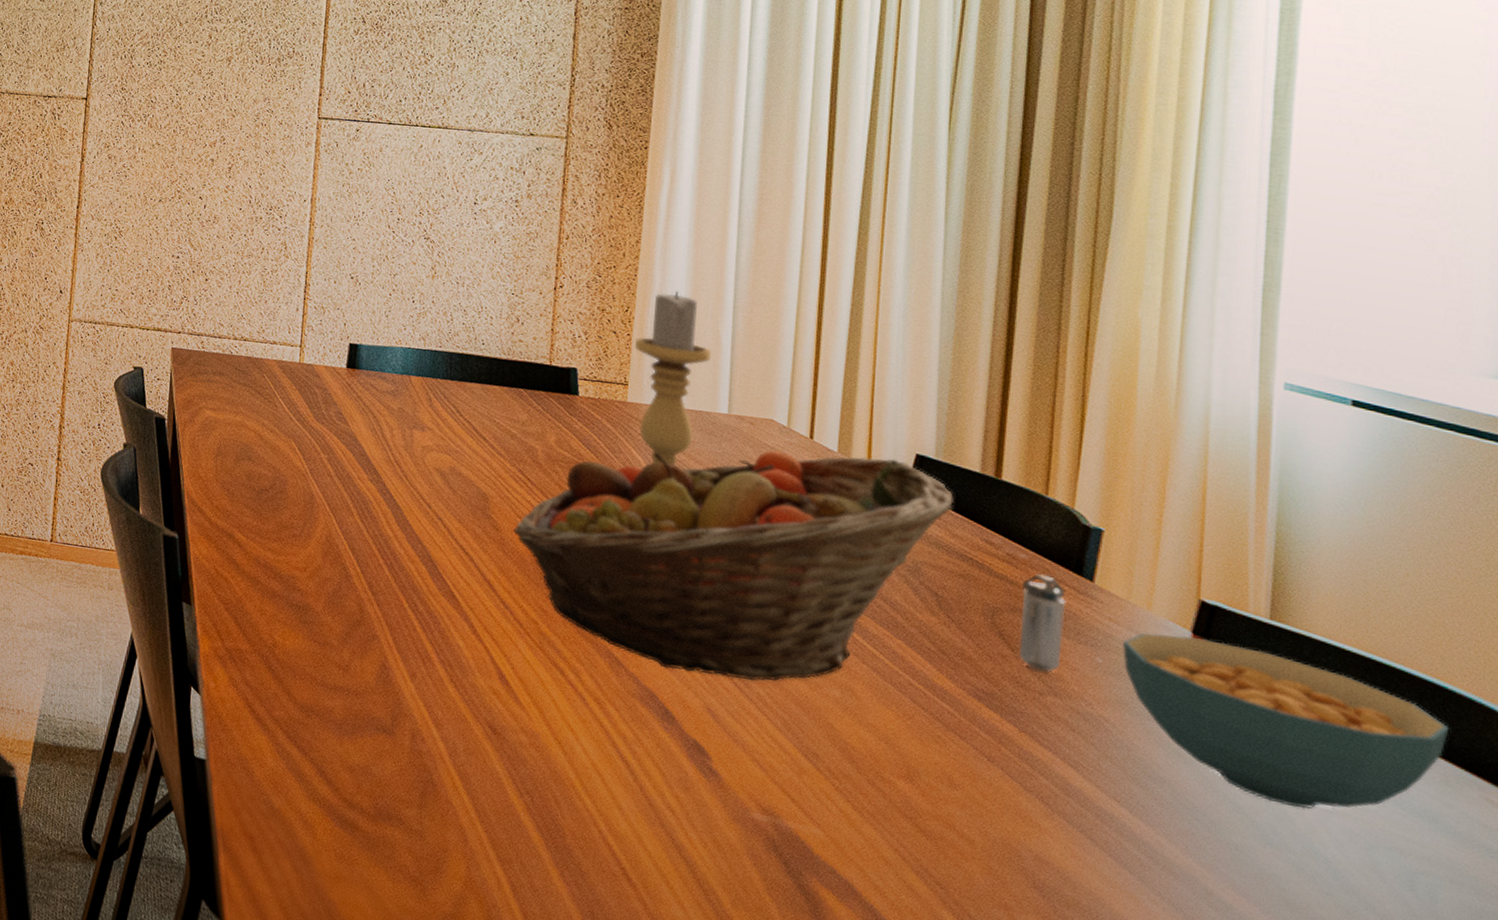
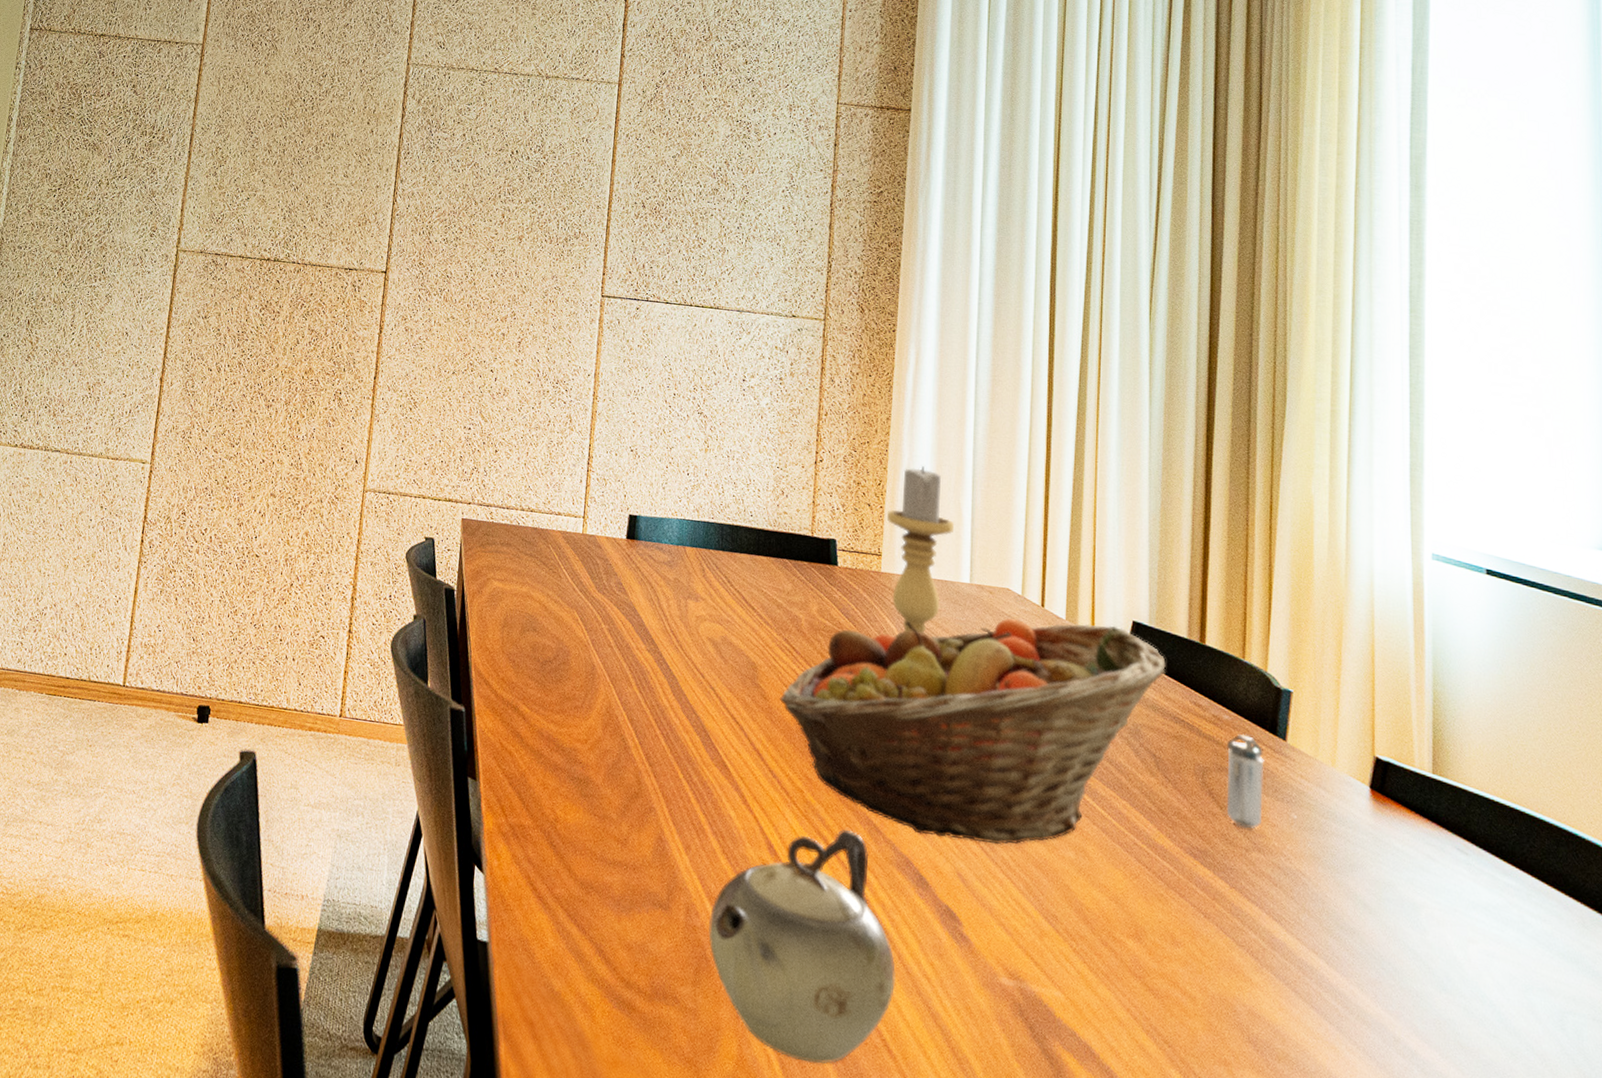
teapot: none [435,662,637,889] -> present [708,830,896,1065]
cereal bowl: present [1121,632,1450,809] -> none [1312,788,1583,954]

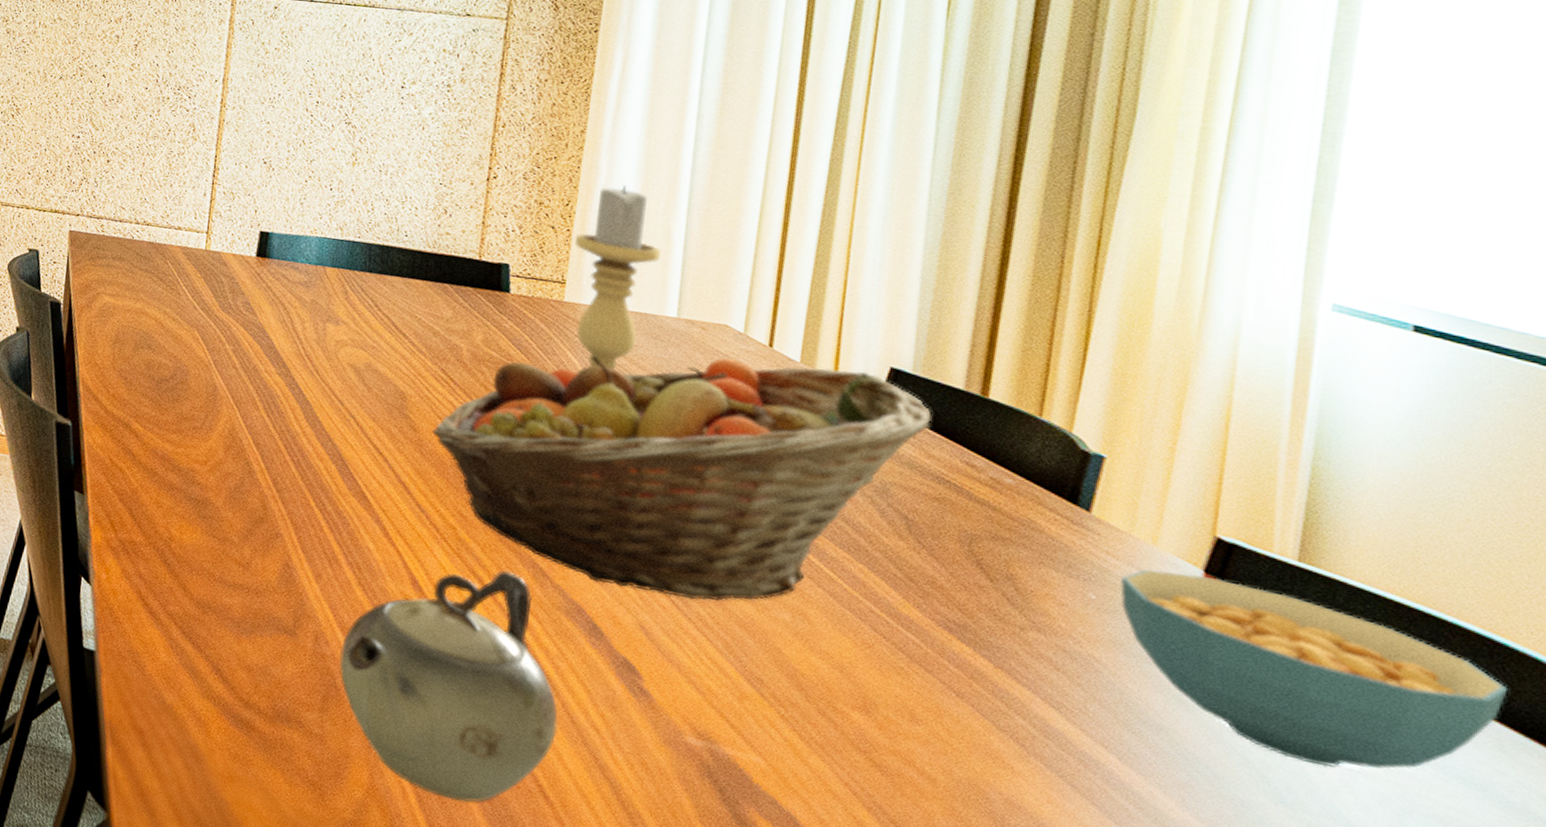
shaker: present [1226,734,1264,829] -> none [998,500,1057,606]
cereal bowl: none [1312,788,1583,954] -> present [1119,569,1509,769]

